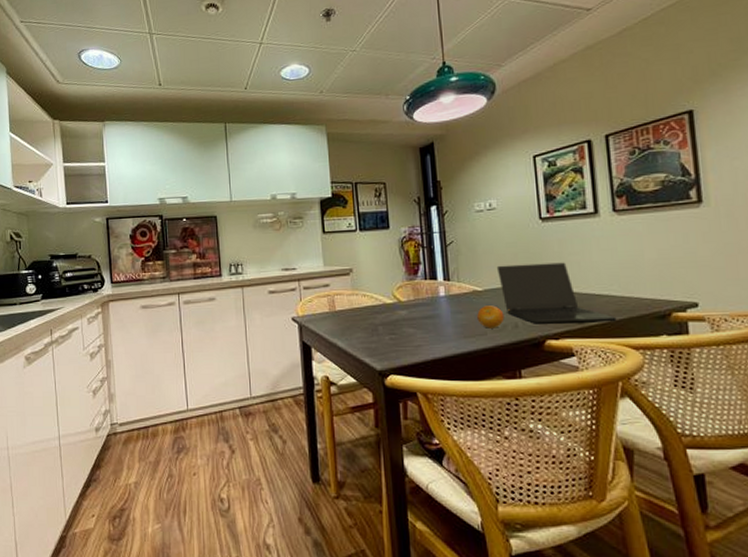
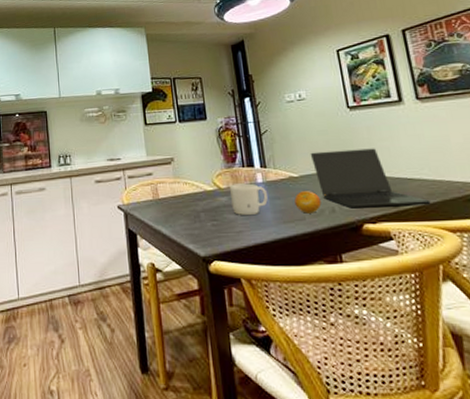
mug: none [409,296,449,330] -> present [229,183,268,216]

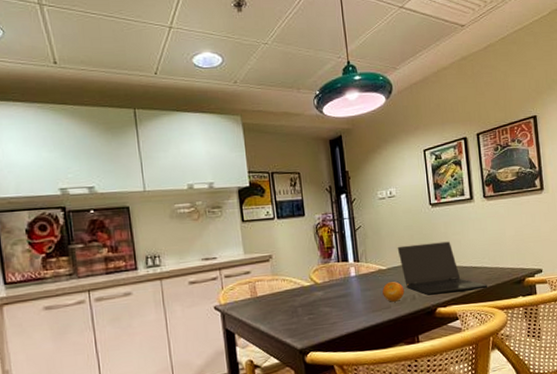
mug: present [229,183,268,216] -> none [325,277,360,308]

